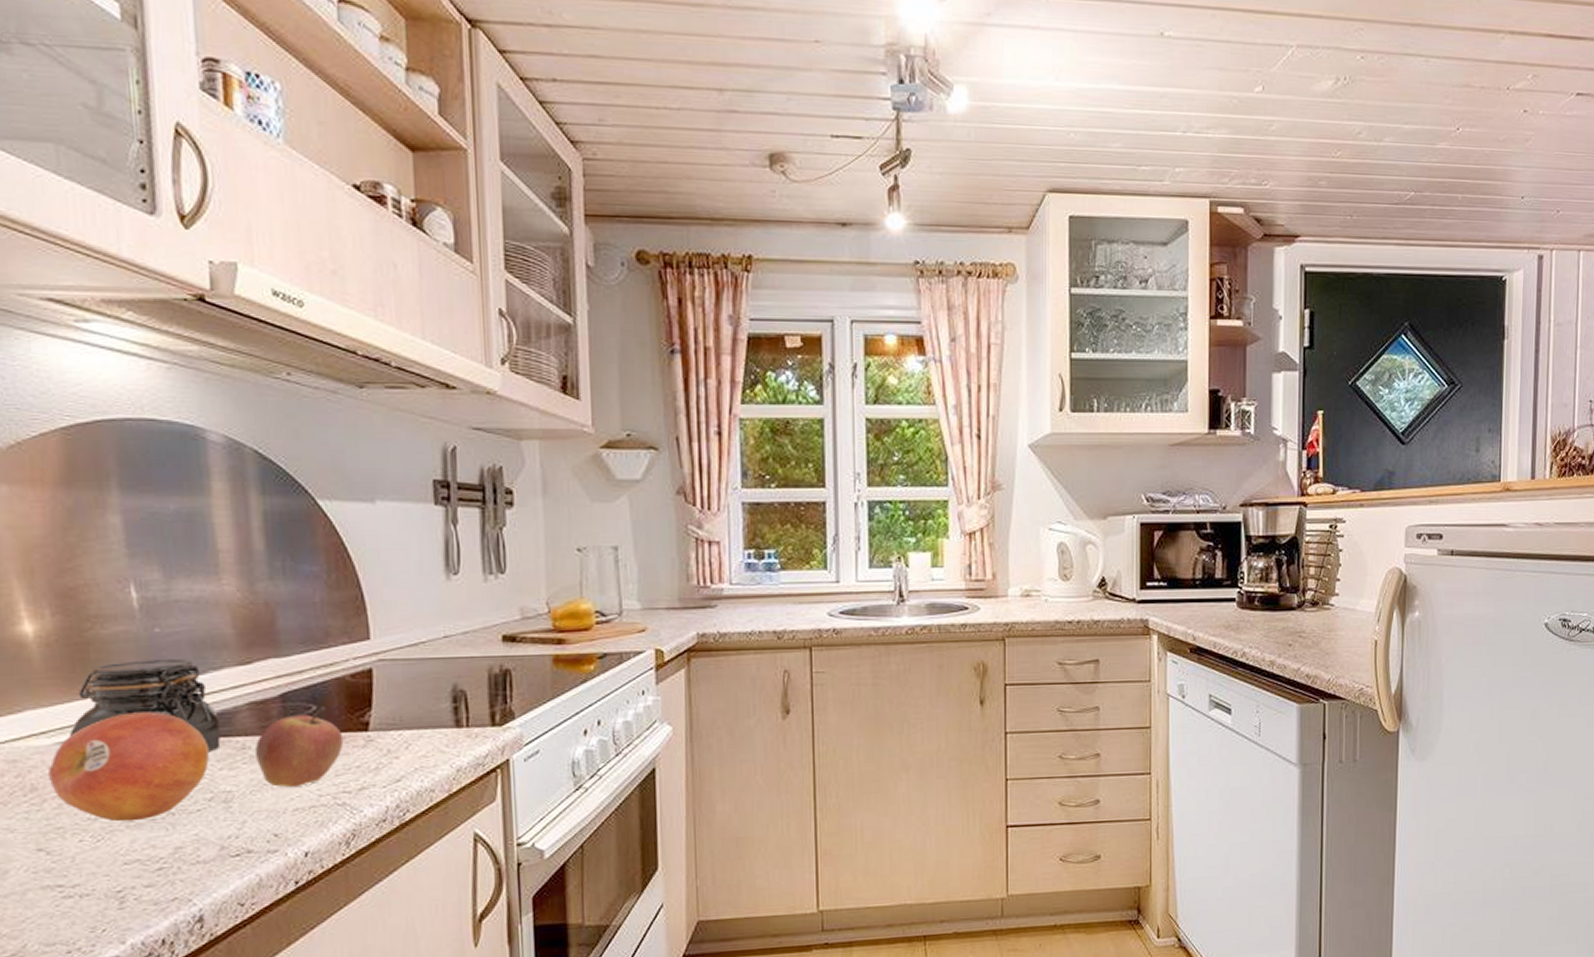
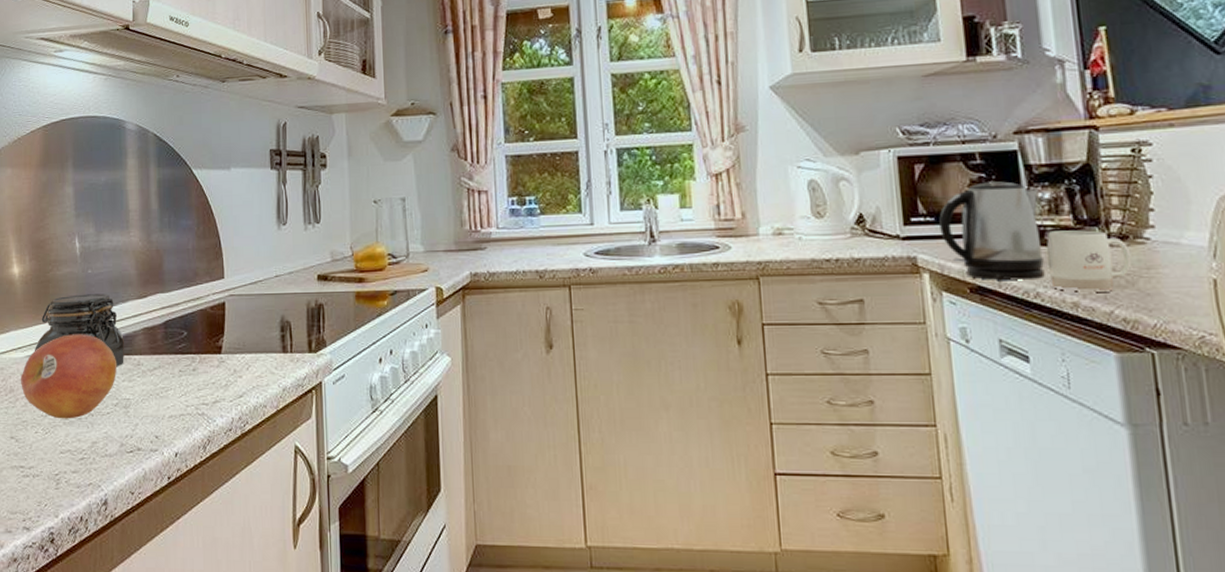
fruit: present [254,706,344,788] -> none [145,332,204,399]
kettle: none [1171,550,1254,642] -> present [939,181,1045,281]
mug: none [1254,596,1319,653] -> present [1046,230,1132,293]

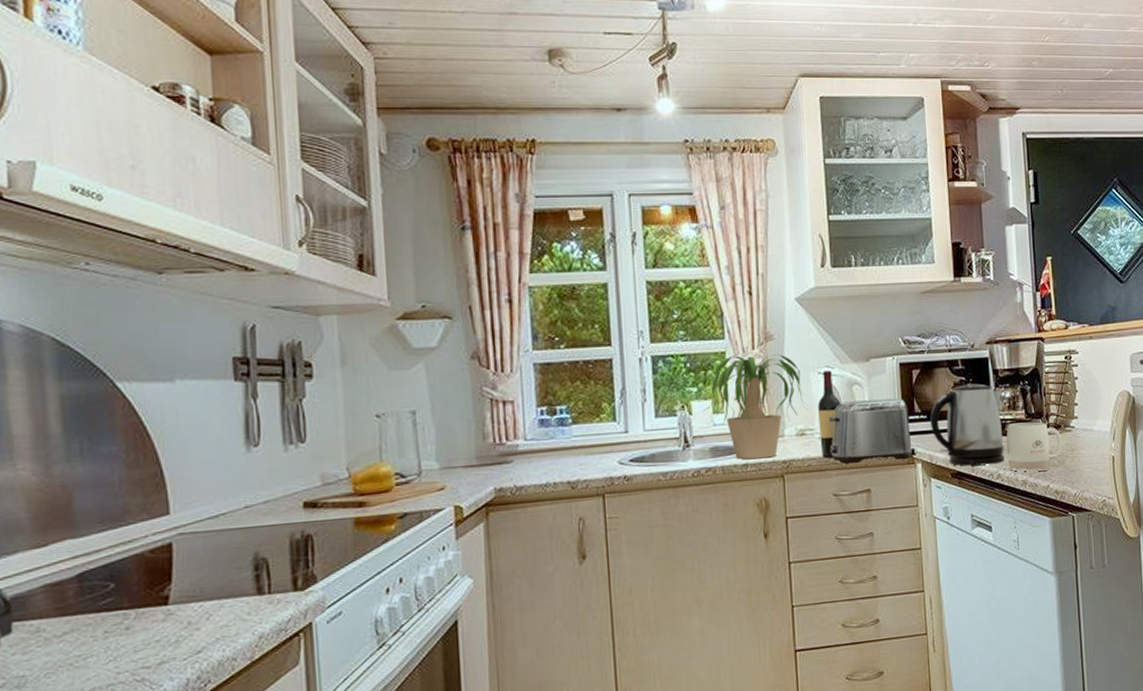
potted plant: none [669,145,787,259] -> present [702,353,809,460]
wine bottle: none [797,164,826,263] -> present [818,370,841,459]
toaster: none [810,197,925,270] -> present [828,398,919,465]

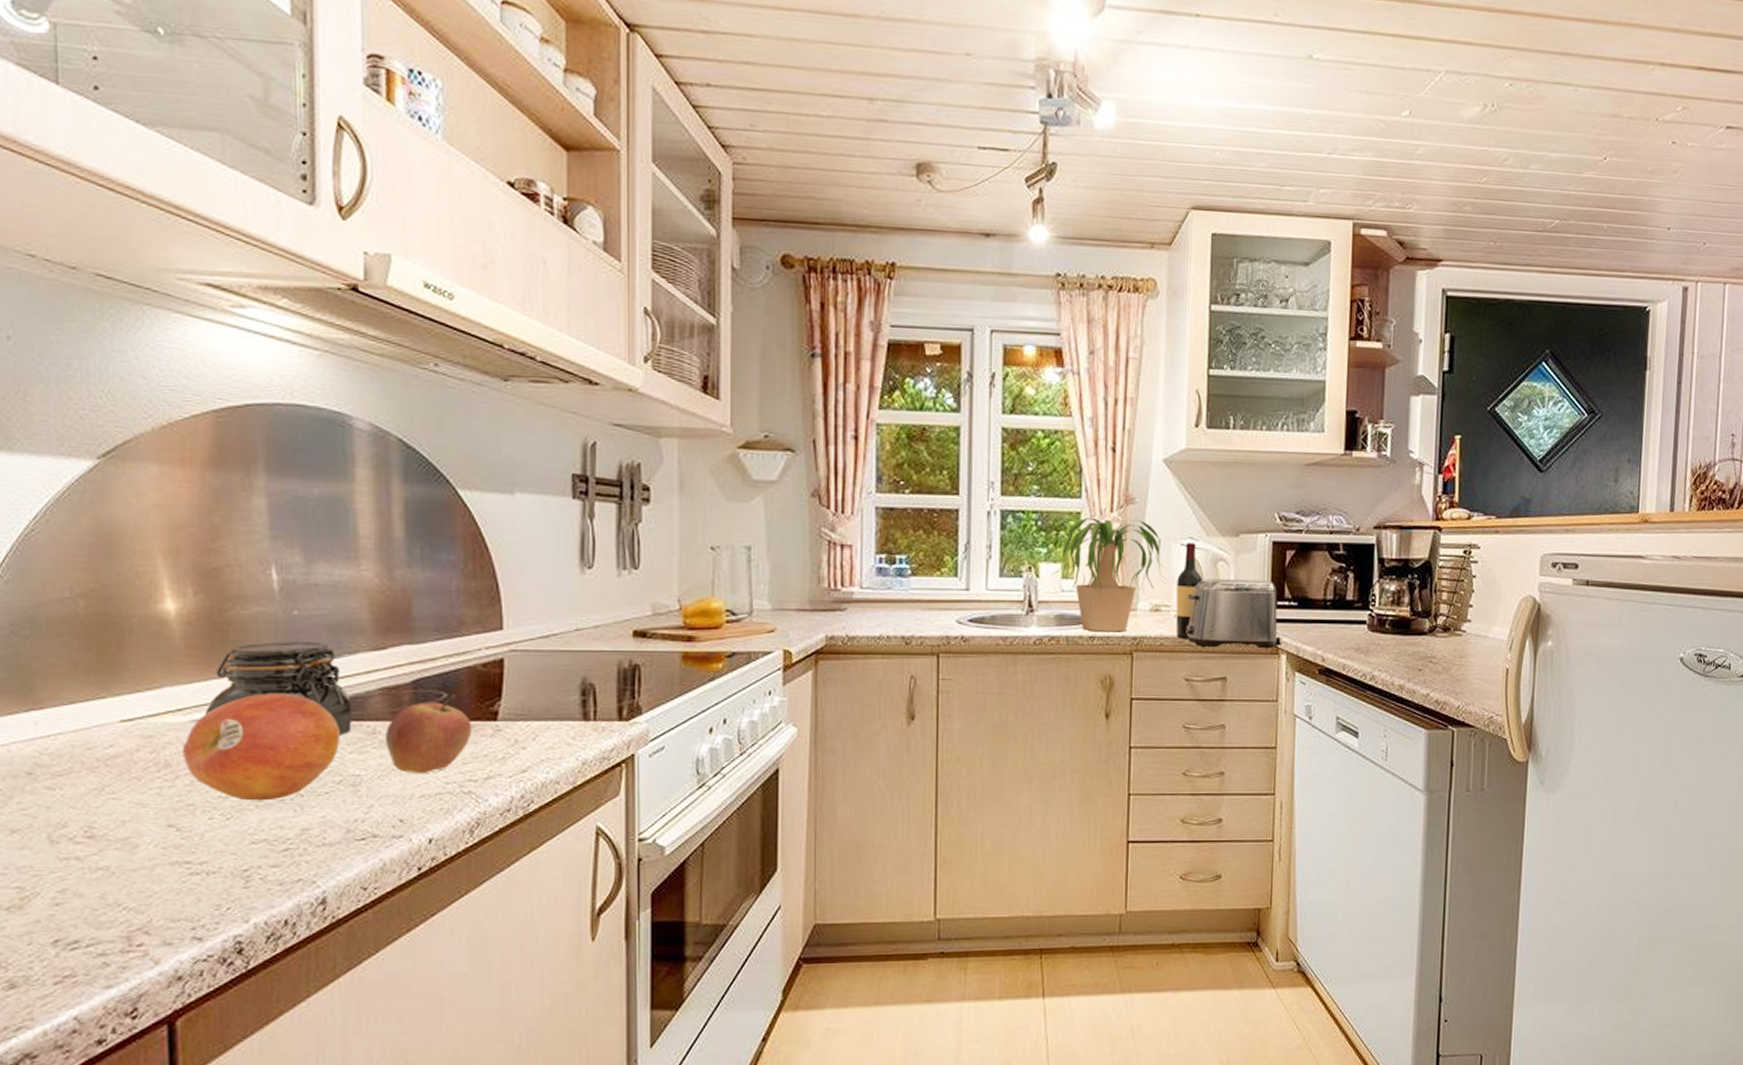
fruit: none [49,583,143,668] -> present [384,694,473,774]
kettle: present [930,383,1005,467] -> none [1301,572,1386,665]
mug: present [1006,422,1062,472] -> none [1384,620,1450,678]

